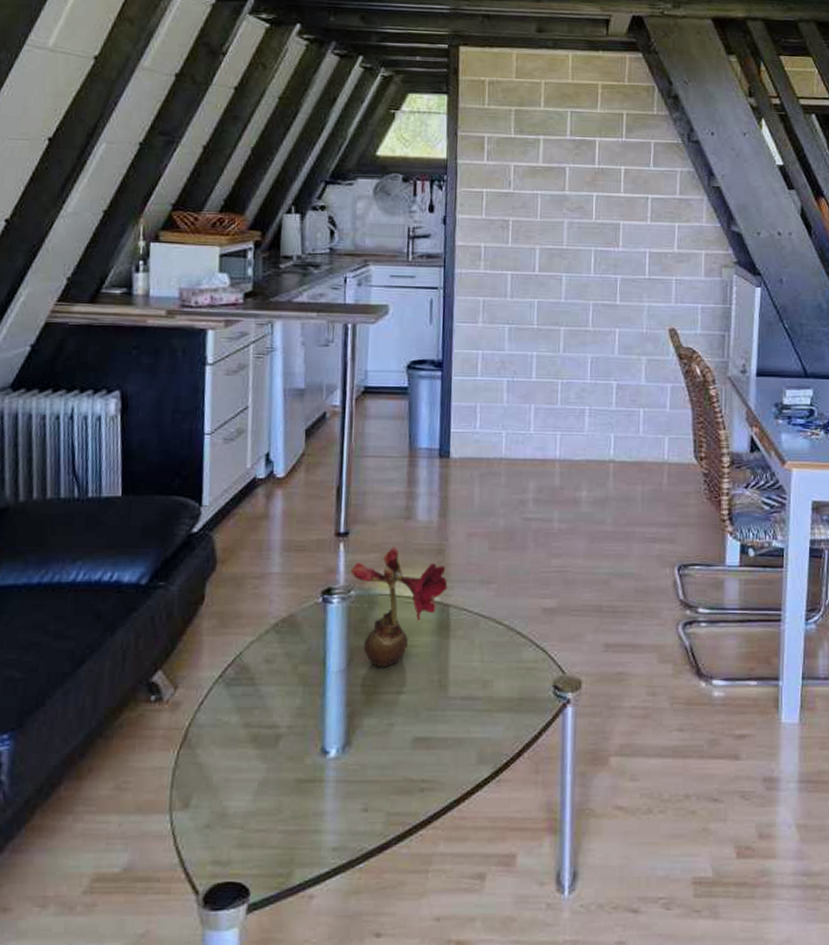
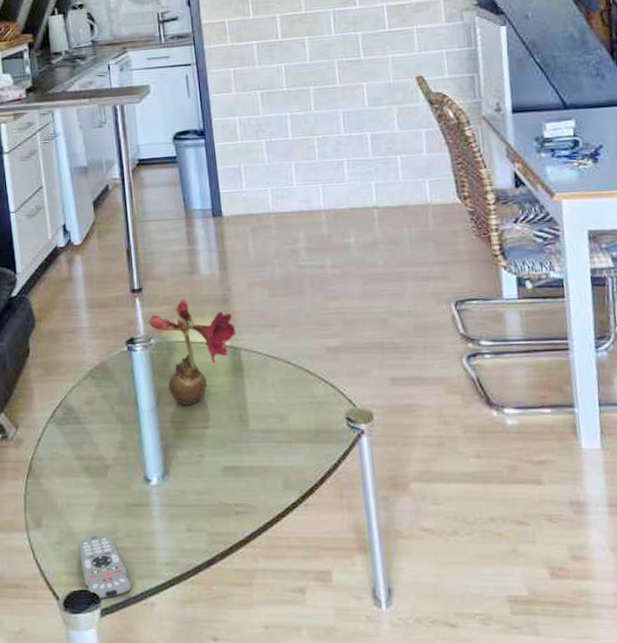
remote control: none [230,815,289,893] -> present [78,534,132,600]

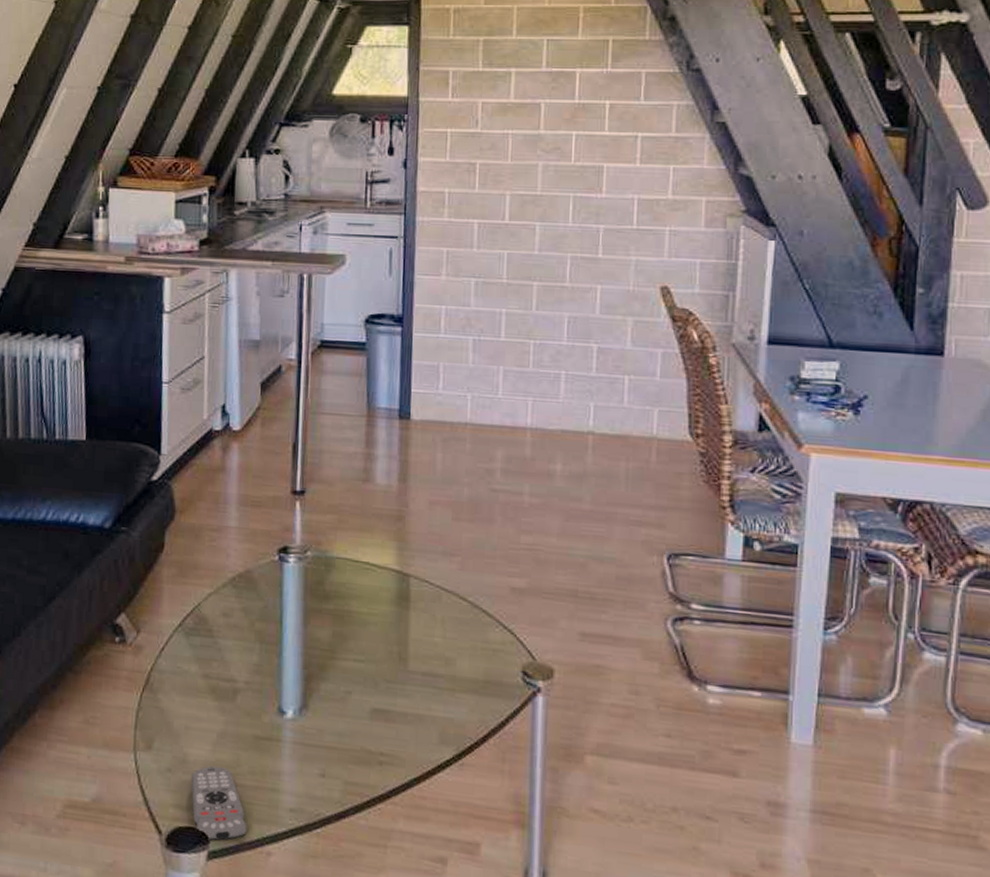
flower: present [148,297,236,405] -> none [307,507,408,633]

